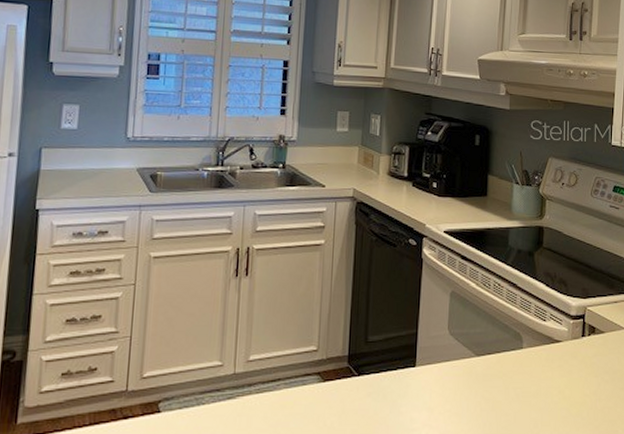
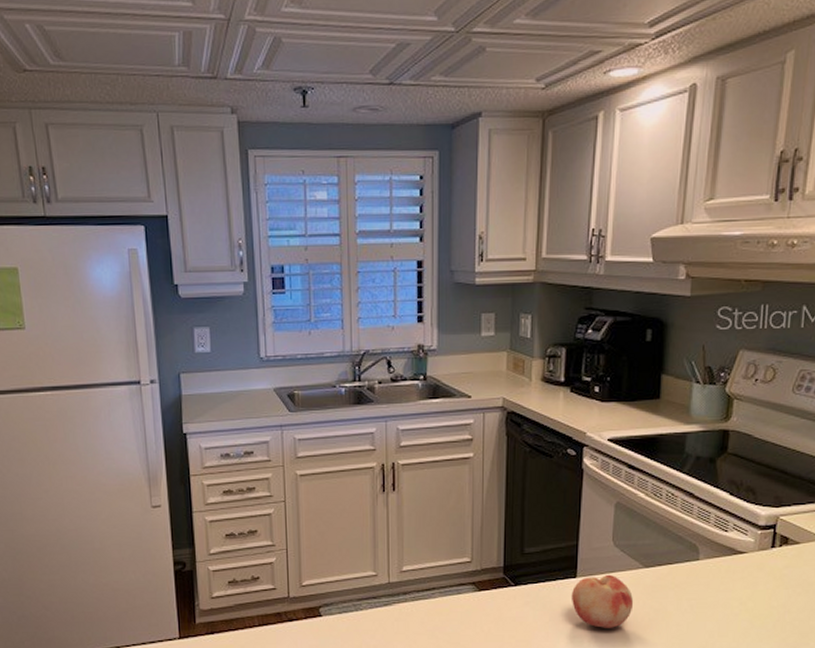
fruit: none [410,363,467,420] -> present [571,574,634,628]

